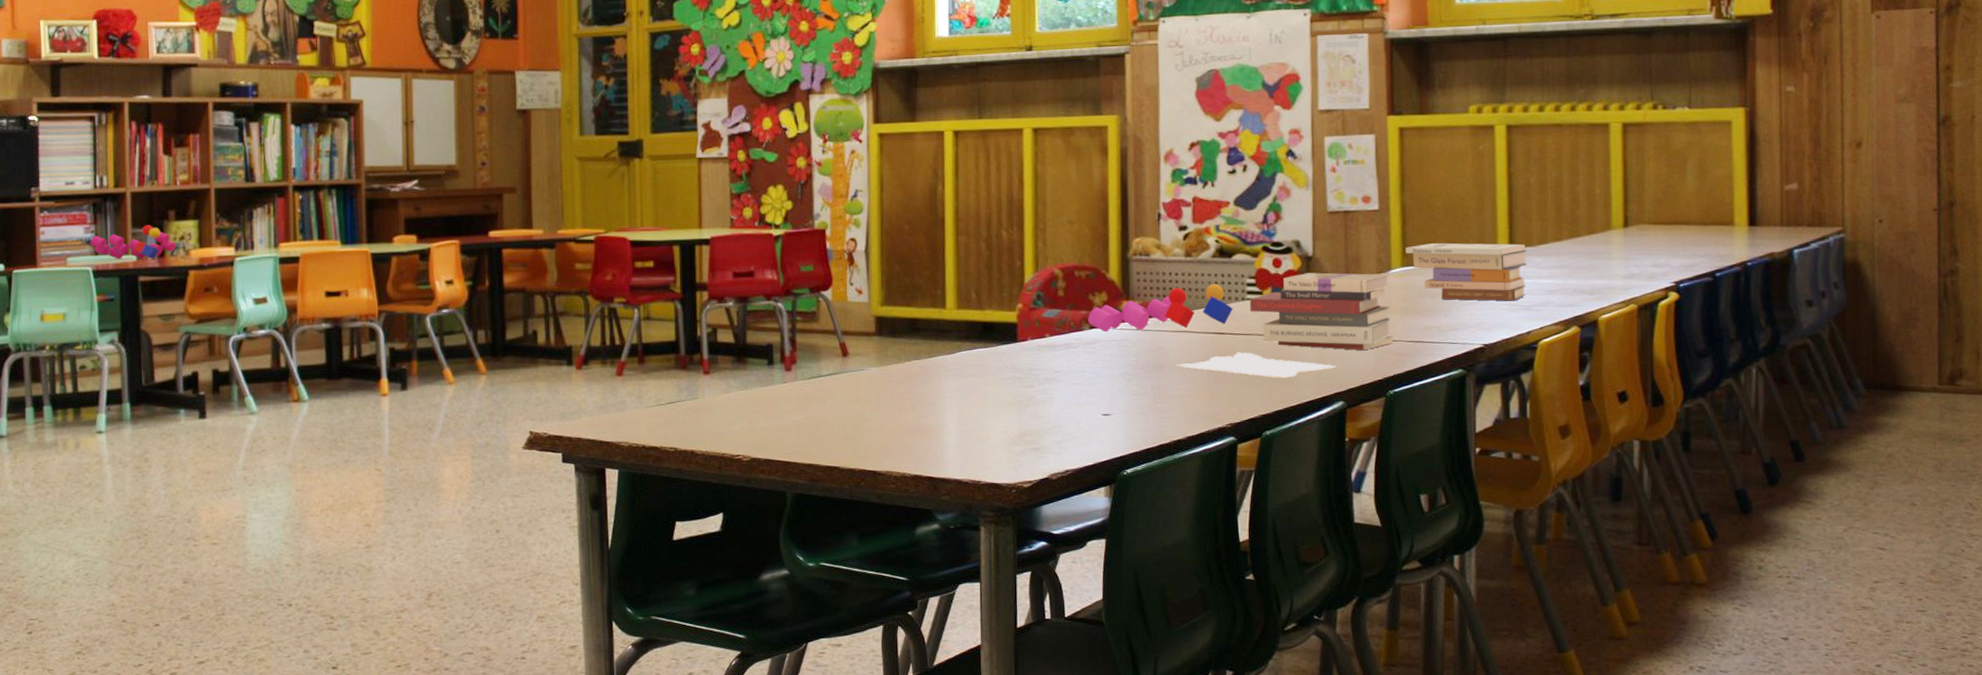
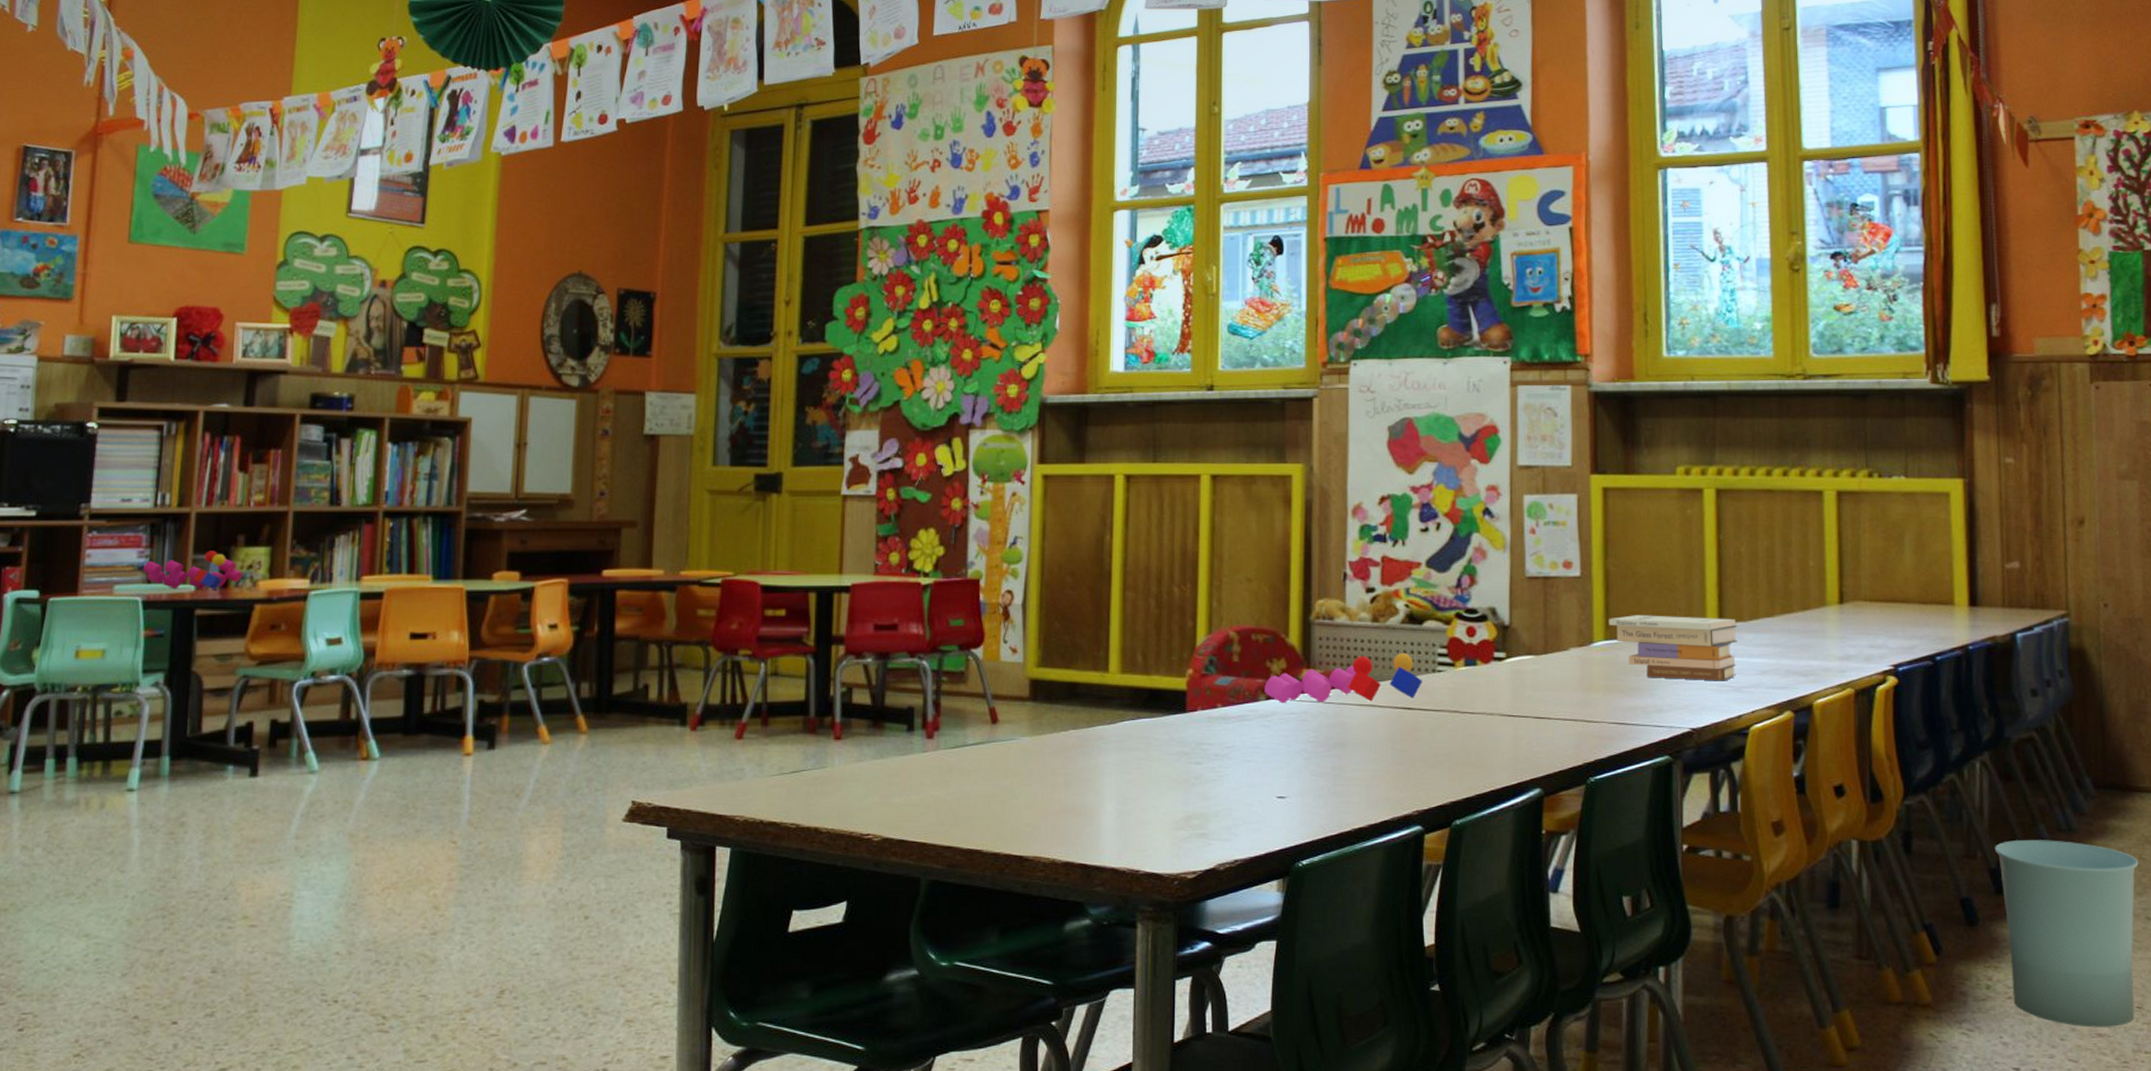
paper sheet: present [1175,352,1337,378] -> none [1359,730,1533,760]
books: present [1249,272,1393,351] -> none [1440,644,1594,732]
waste bin: none [1769,436,1906,601] -> present [1995,840,2139,1028]

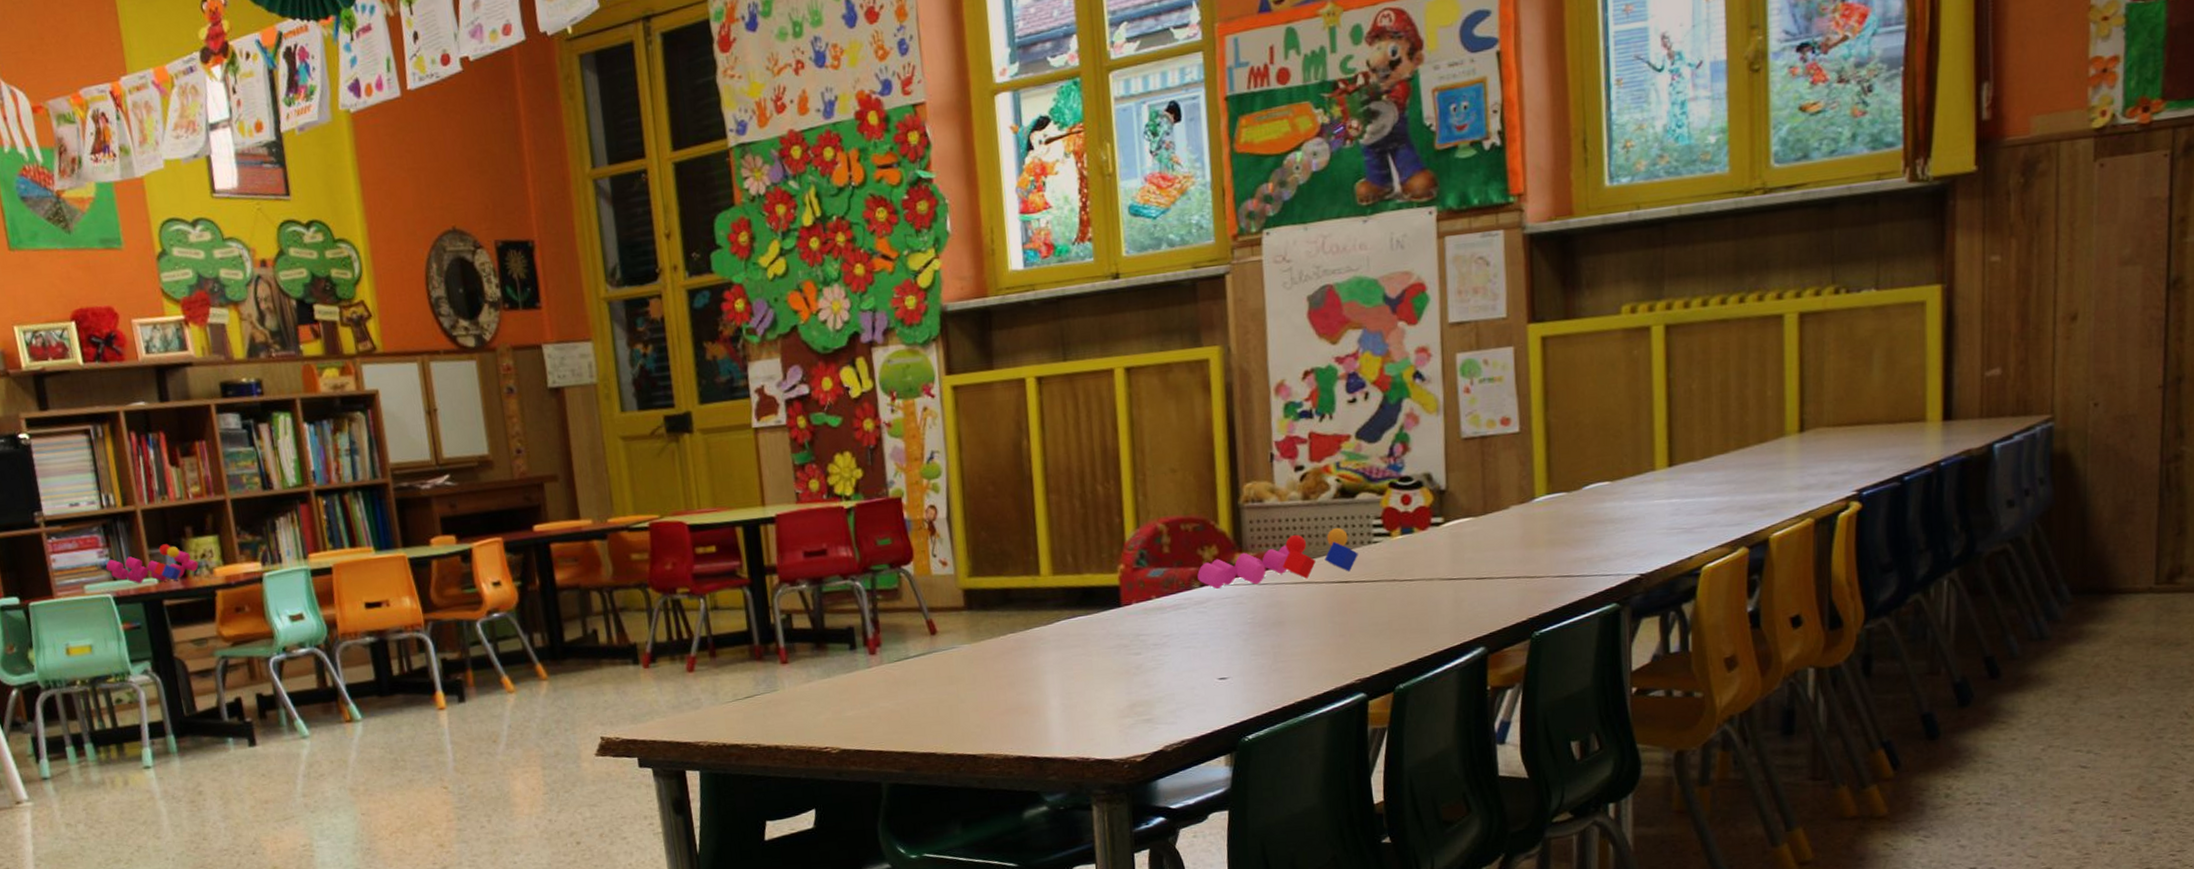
books: present [1609,615,1738,681] -> none [1551,459,1689,528]
waste bin: present [1995,840,2139,1028] -> none [1960,649,2115,825]

